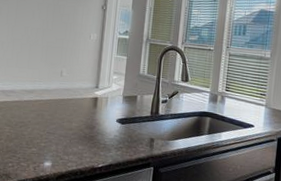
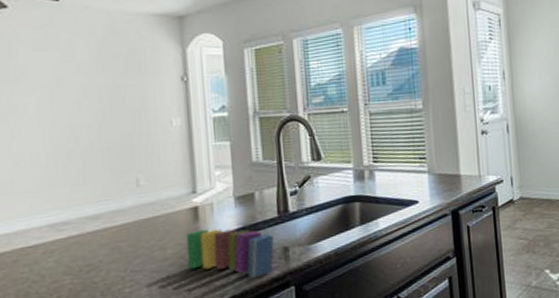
sponge: none [84,114,145,156] -> present [187,228,274,279]

